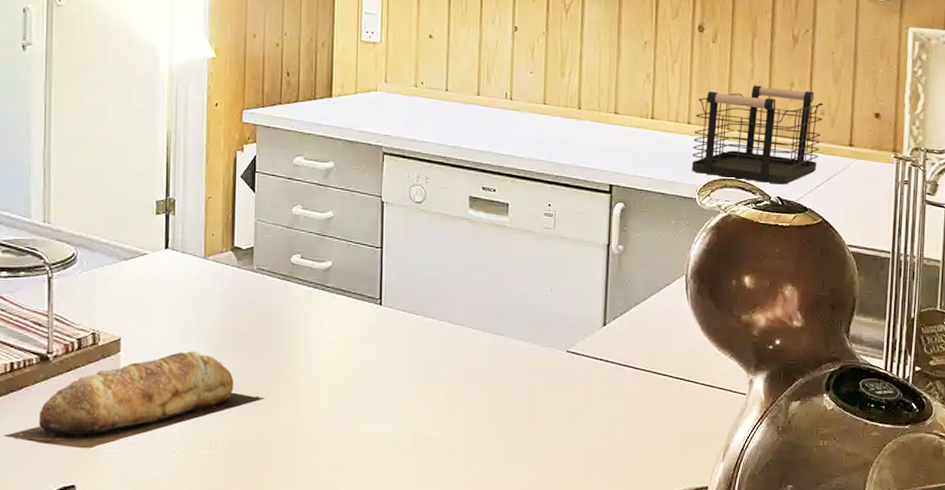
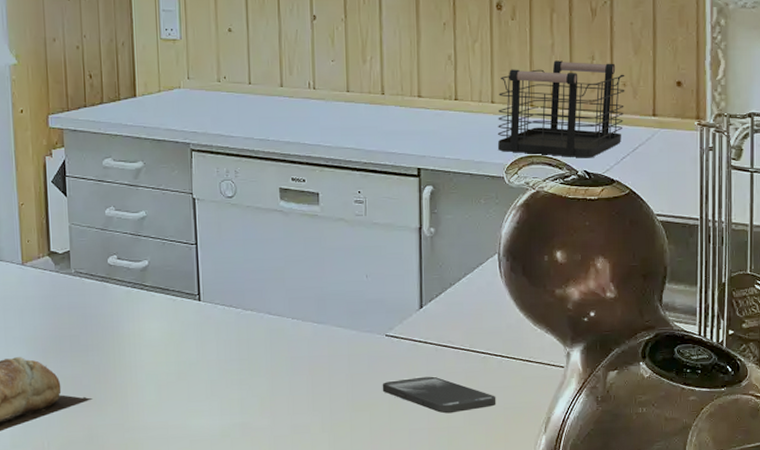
smartphone: none [559,395,675,435] -> present [382,376,496,414]

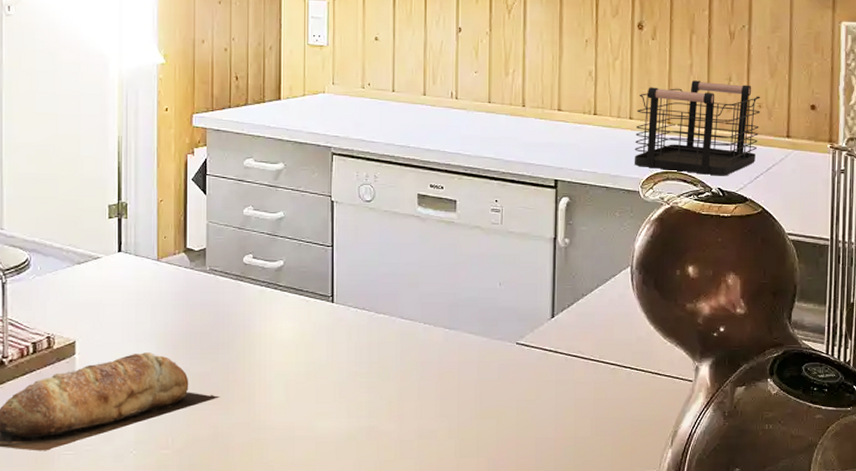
smartphone: present [382,376,496,414] -> none [510,386,624,424]

